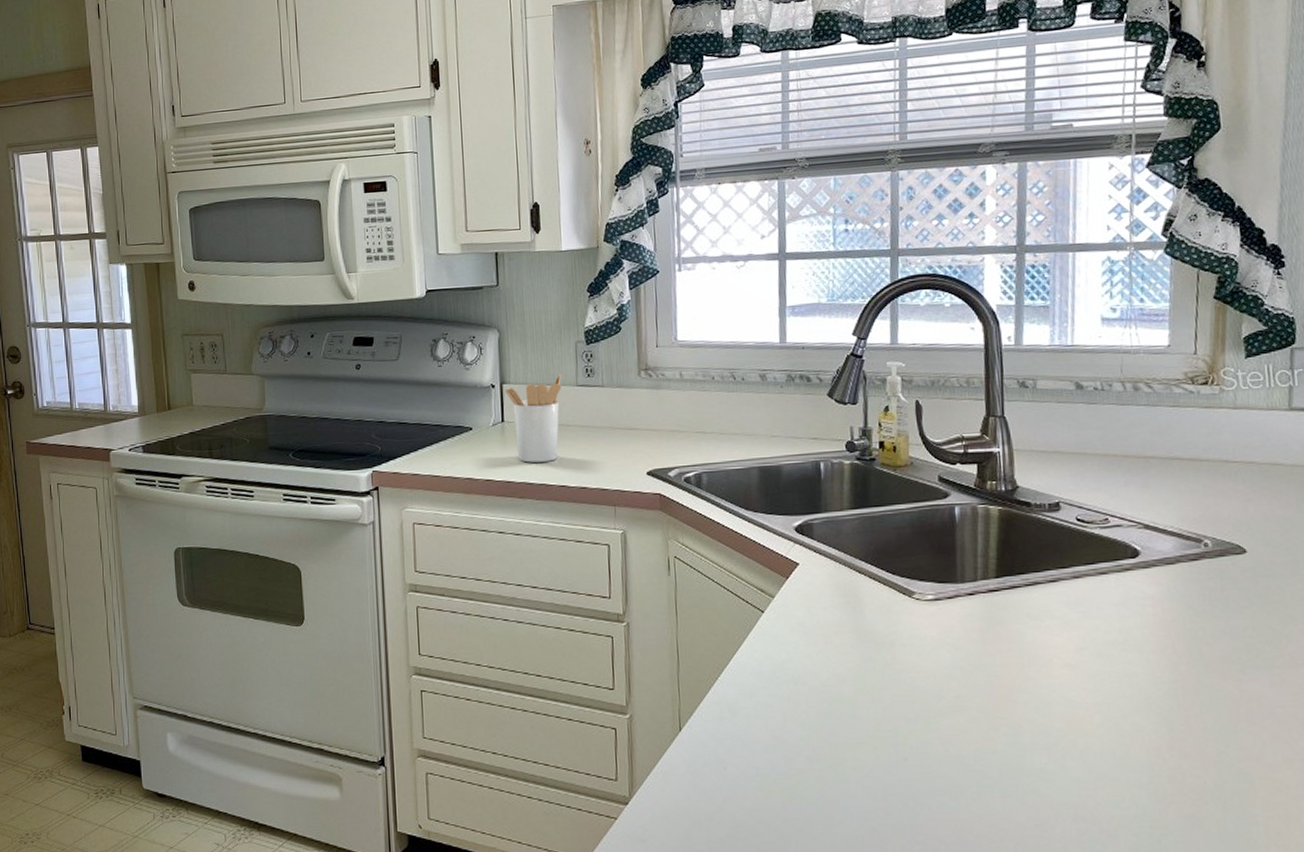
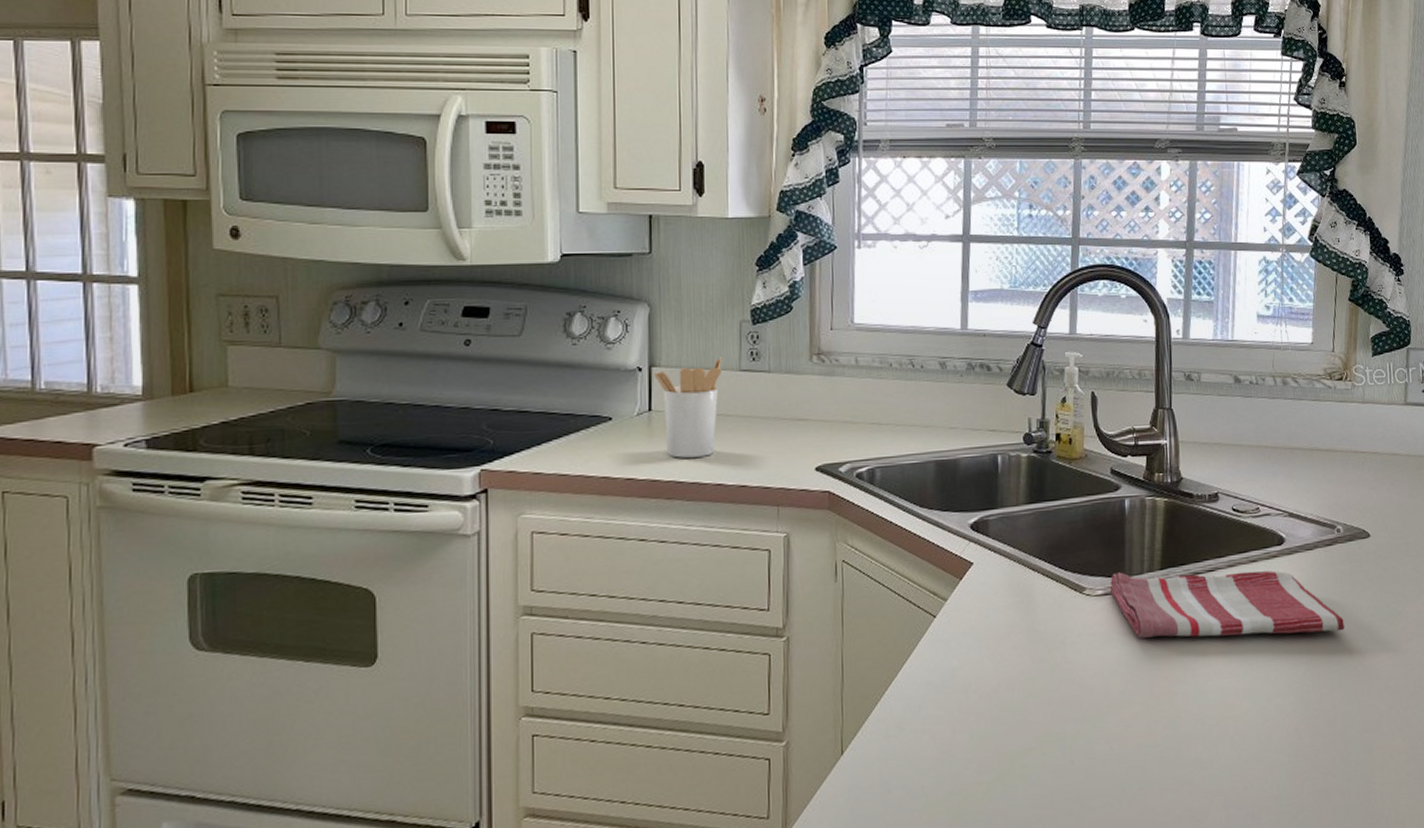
dish towel: none [941,578,1217,652] -> present [1110,570,1346,638]

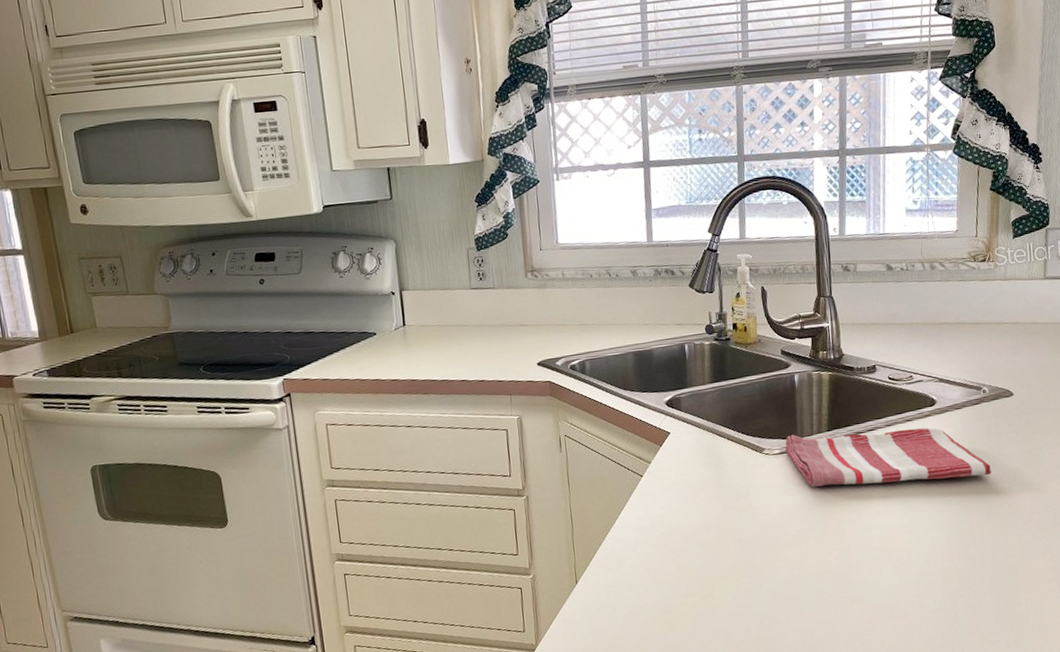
utensil holder: present [654,357,722,458] -> none [404,279,457,362]

